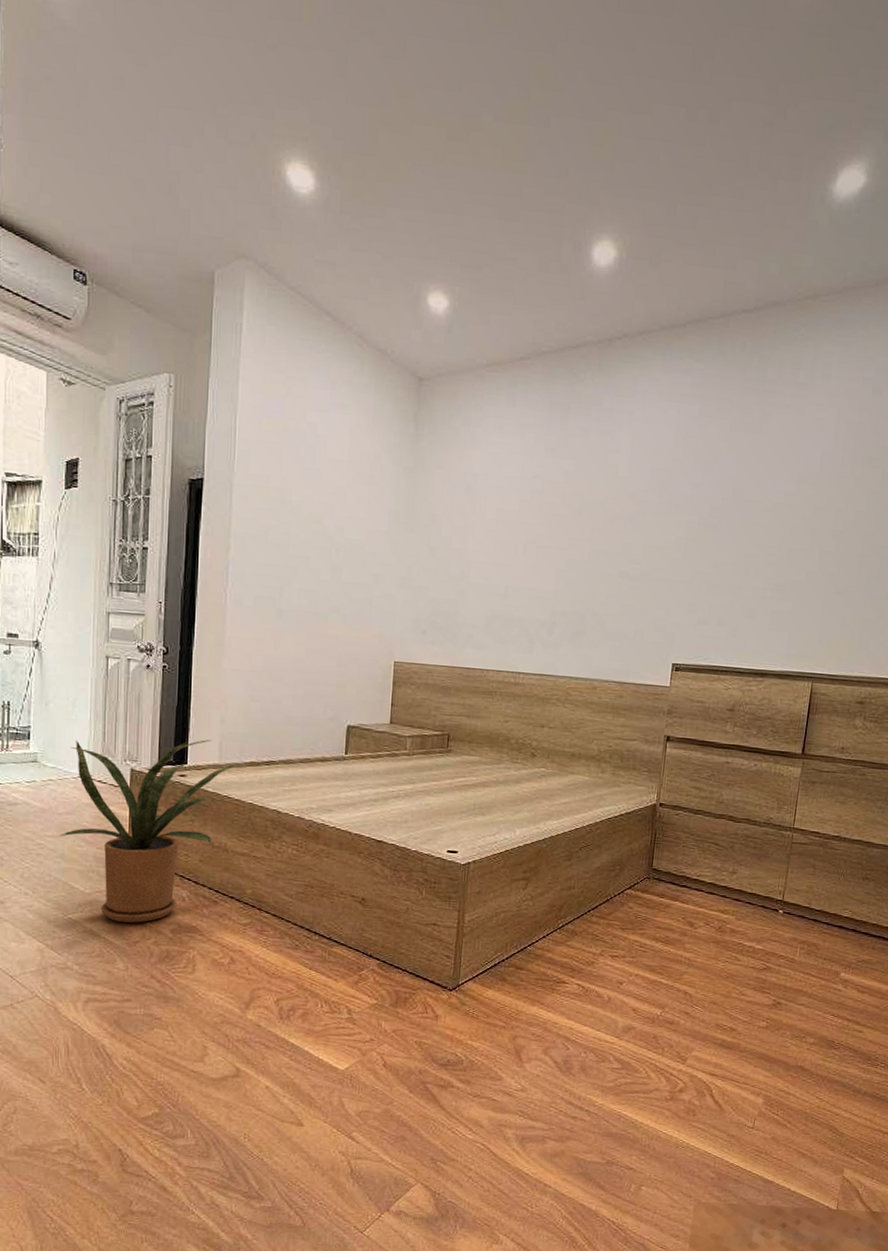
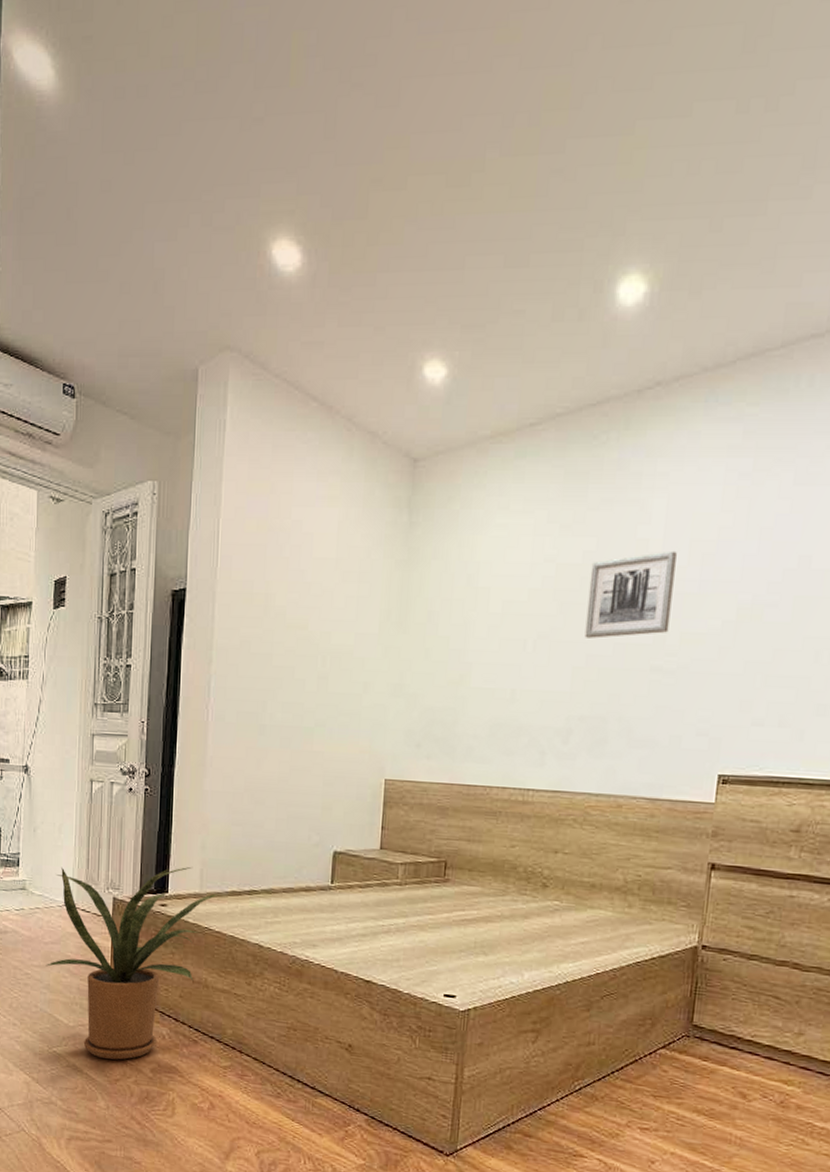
wall art: none [566,476,640,546] -> present [584,550,677,638]

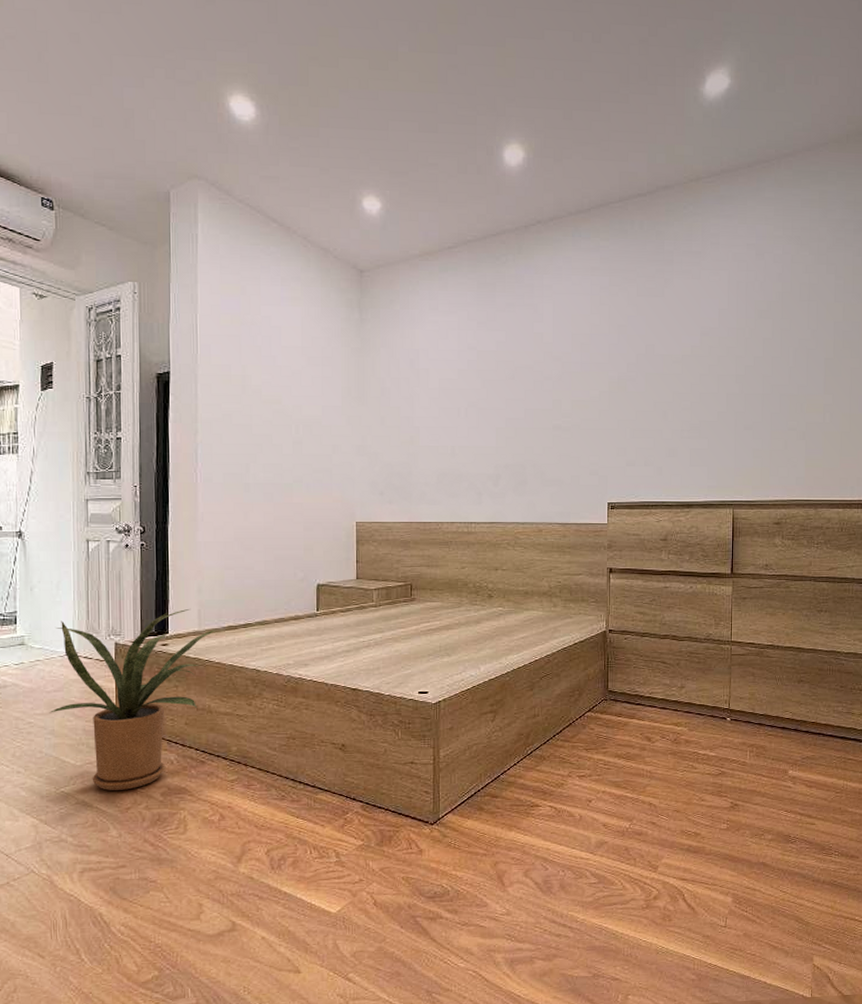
wall art: present [584,550,677,638] -> none [503,341,563,406]

